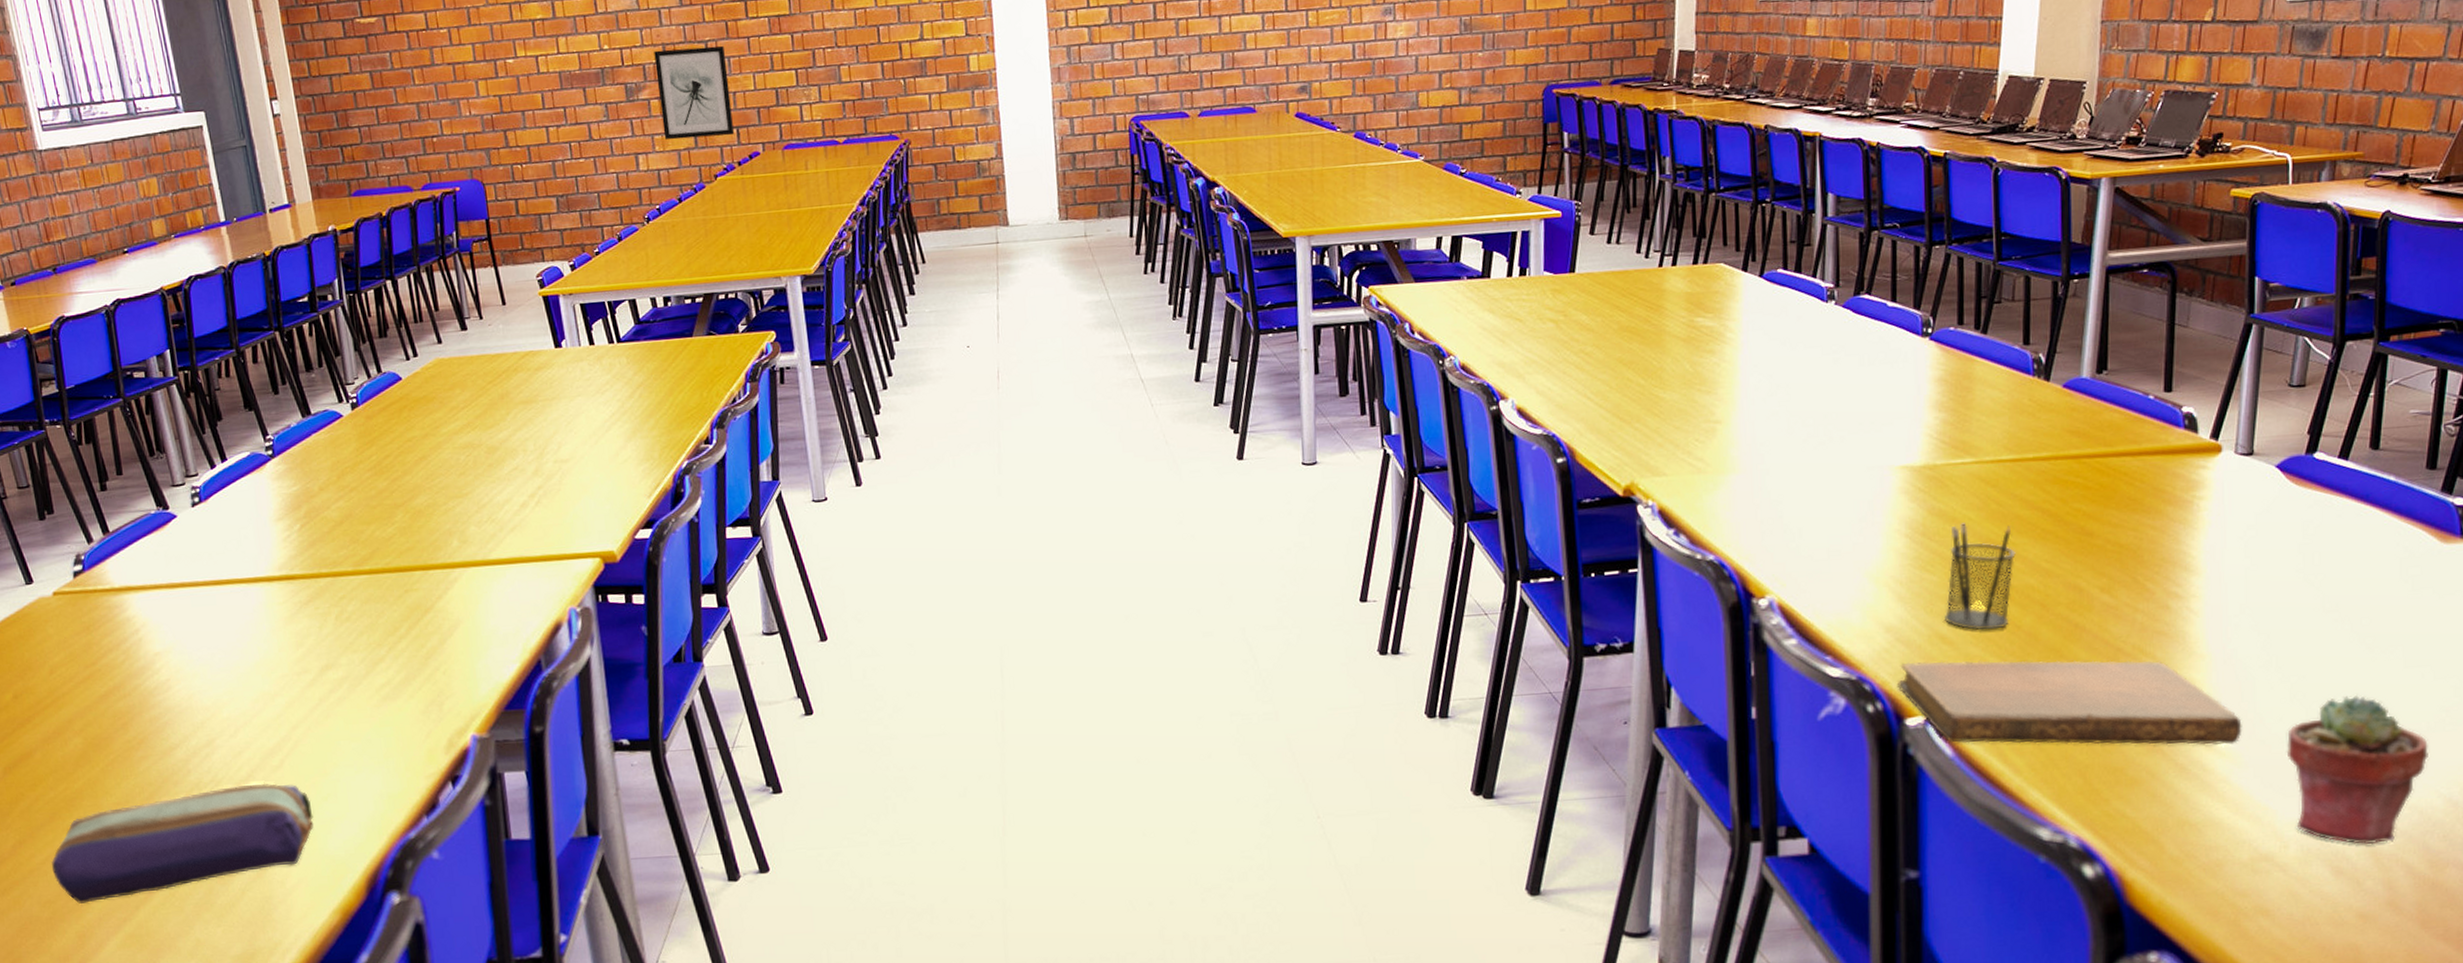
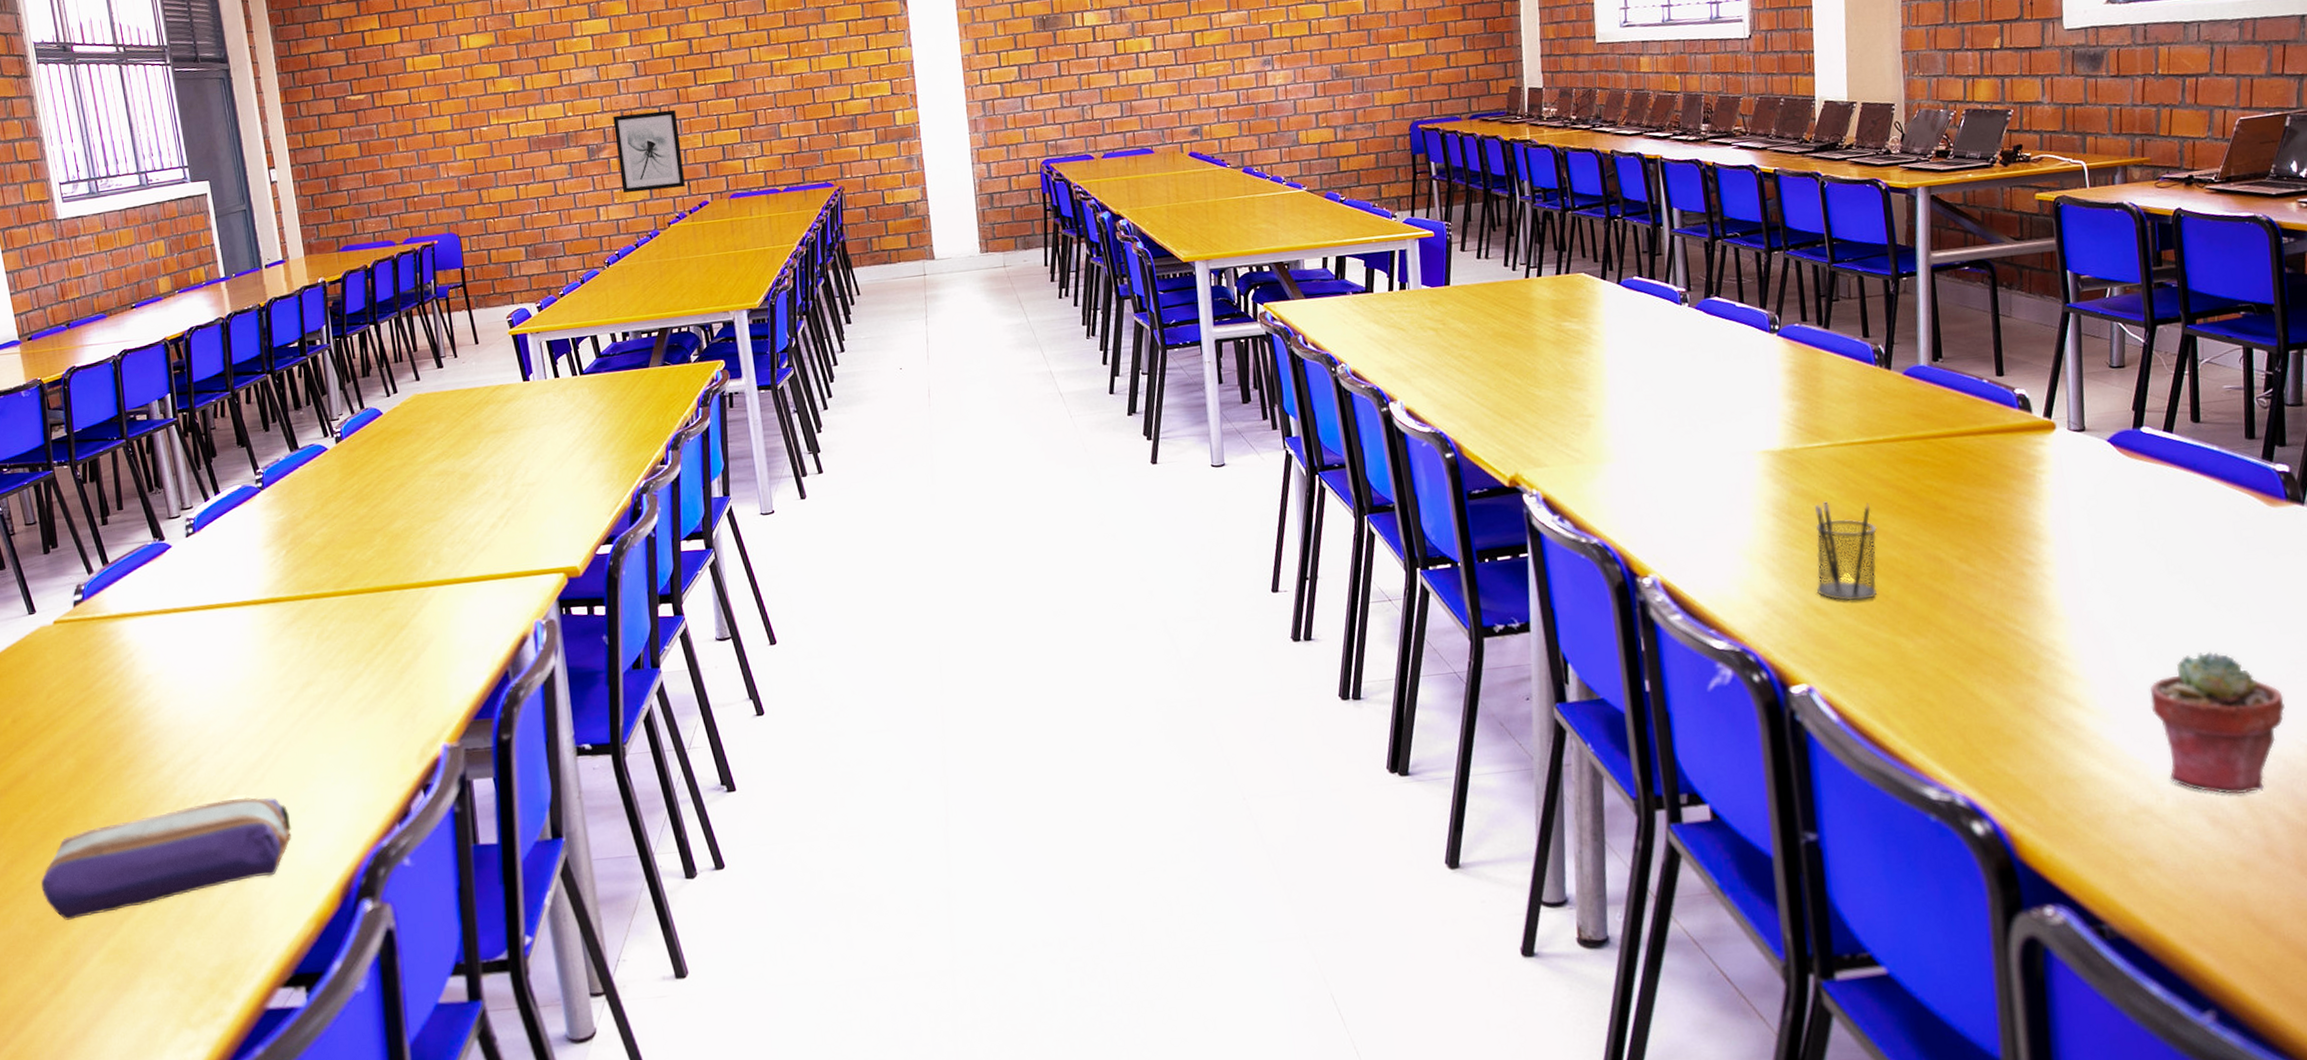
notebook: present [1898,660,2242,745] -> none [1779,624,2107,709]

